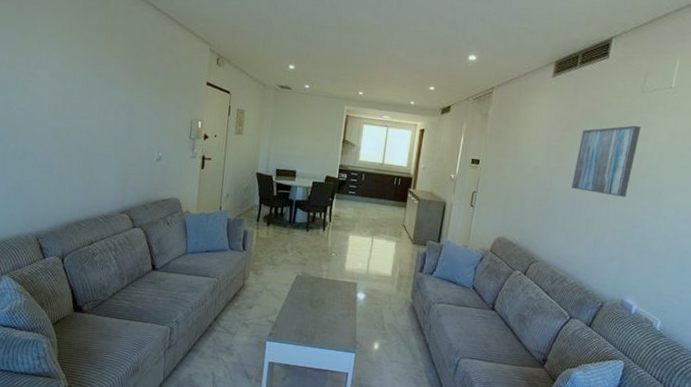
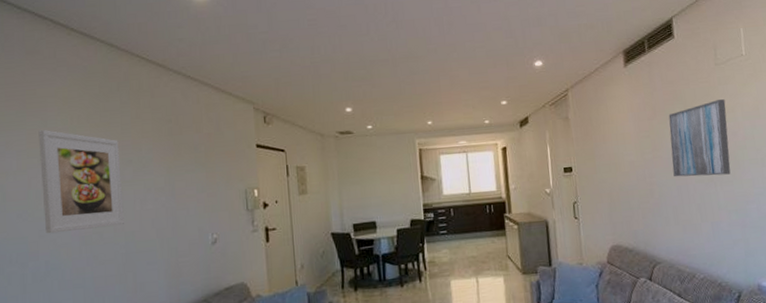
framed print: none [26,33,93,129] -> present [38,130,124,234]

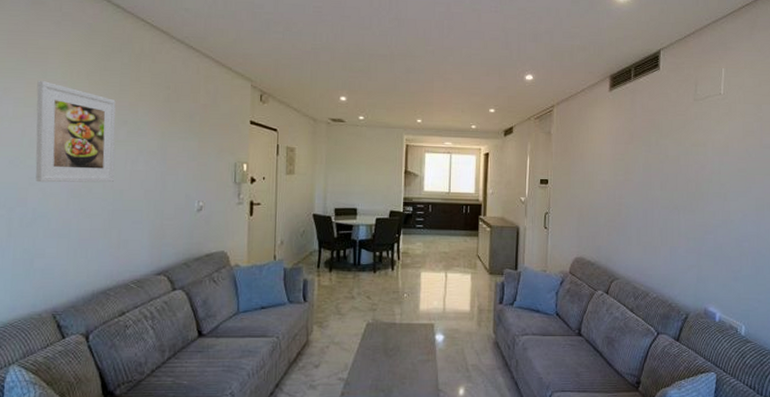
wall art: present [668,99,731,177] -> none [641,133,699,204]

